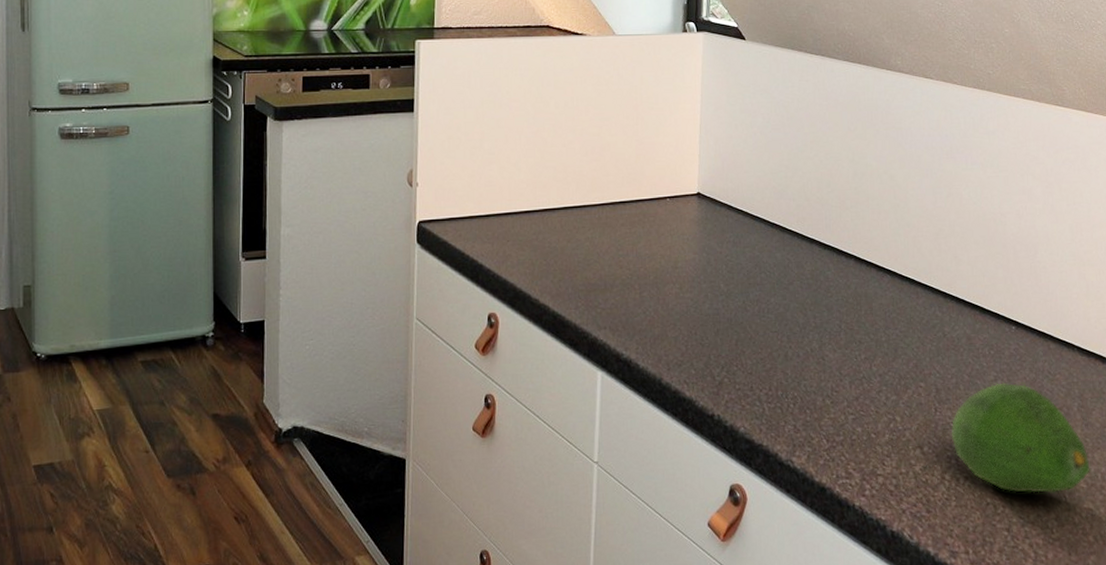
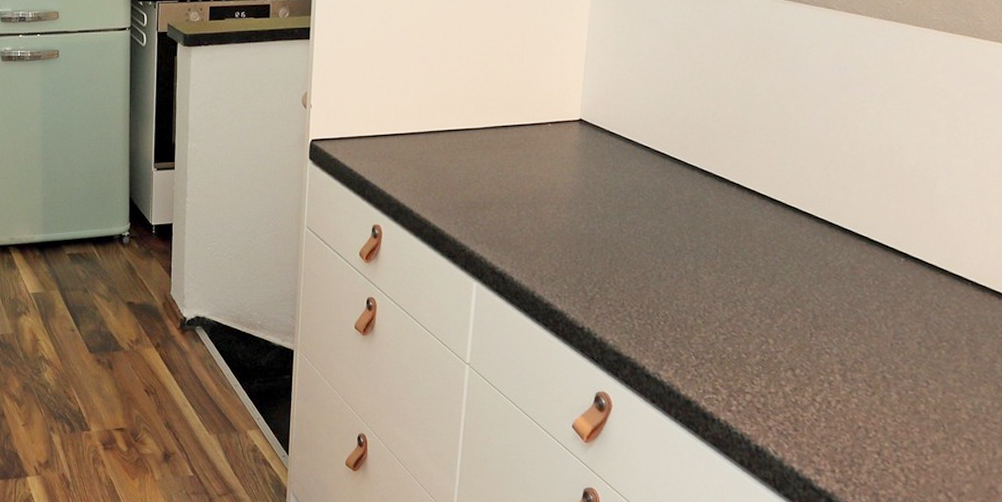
fruit: present [950,382,1091,494] -> none [825,312,975,422]

